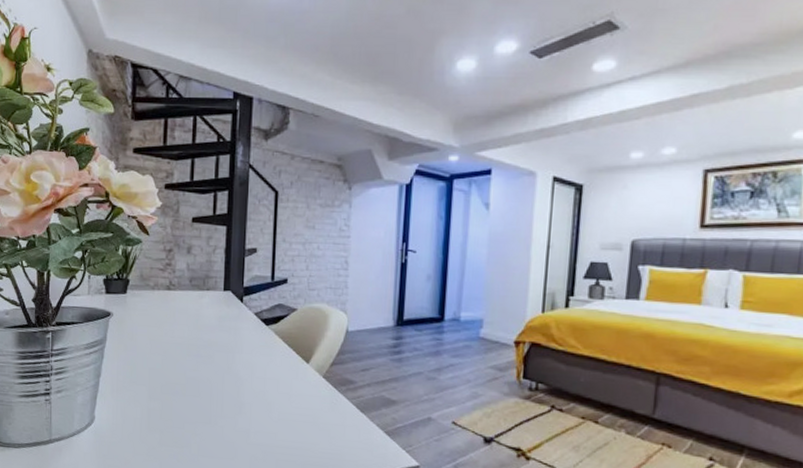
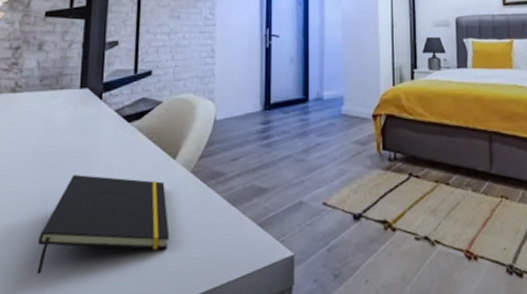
notepad: none [192,367,303,444] -> present [37,175,170,274]

